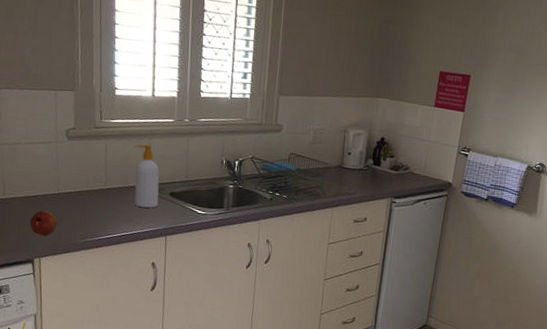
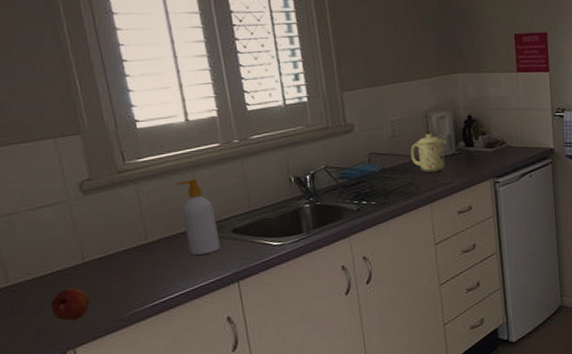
mug: none [324,147,358,182] -> present [410,134,447,173]

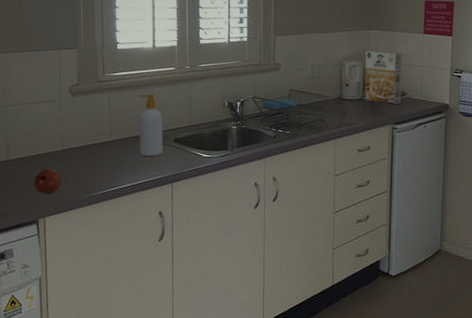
mug: present [410,134,447,173] -> none [324,79,356,113]
cereal box: none [453,96,500,157] -> present [364,50,402,105]

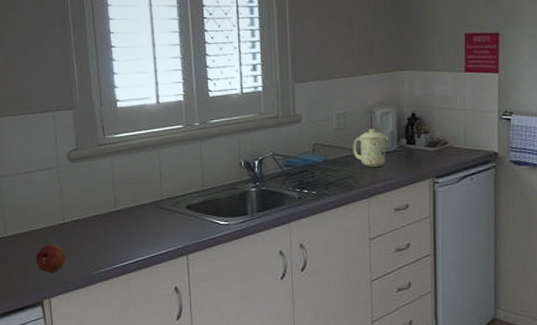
soap bottle: present [137,94,164,156] -> none [143,156,175,226]
mug: none [324,79,356,113] -> present [353,129,389,168]
cereal box: present [364,50,402,105] -> none [398,94,442,156]

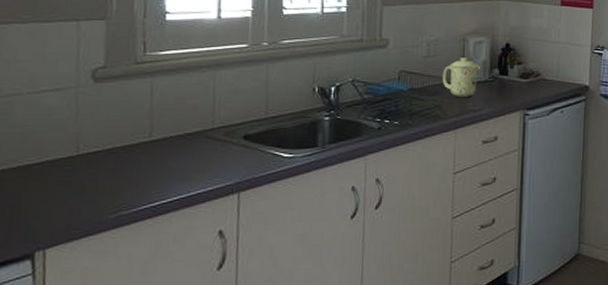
fruit: present [36,244,66,272] -> none [29,181,75,217]

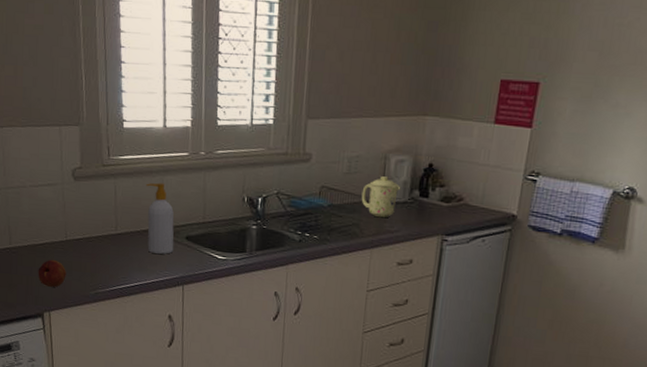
fruit: none [29,181,75,217] -> present [38,259,66,287]
soap bottle: none [193,78,229,159] -> present [146,183,174,254]

